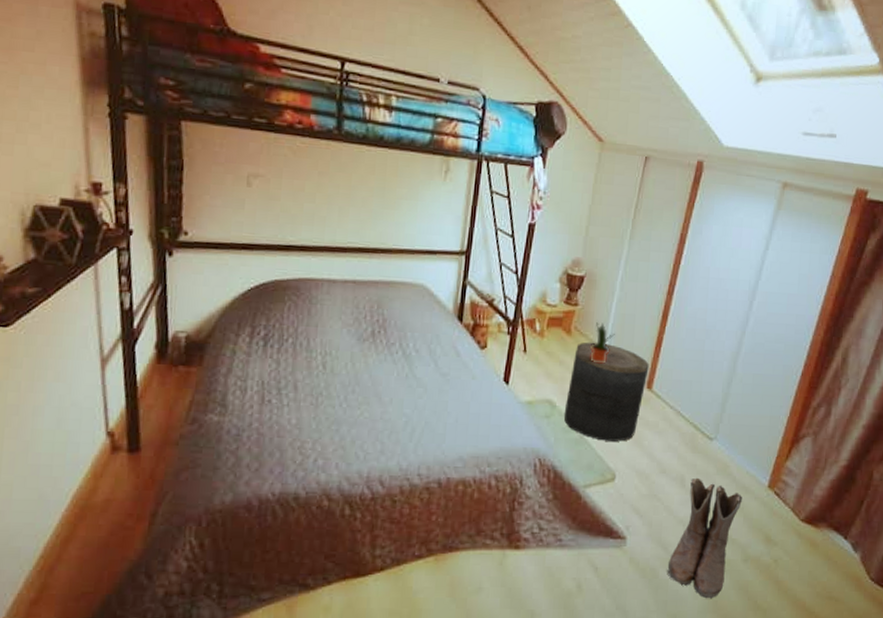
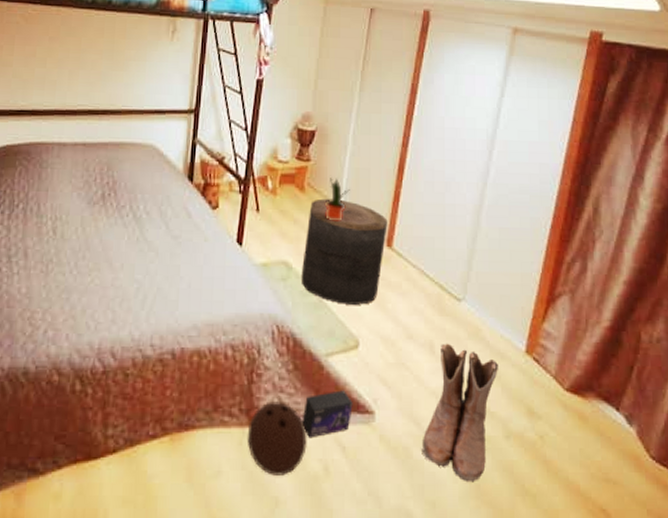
ball: none [507,527,563,592] -> present [247,401,307,476]
box: none [558,518,607,560] -> present [302,390,353,439]

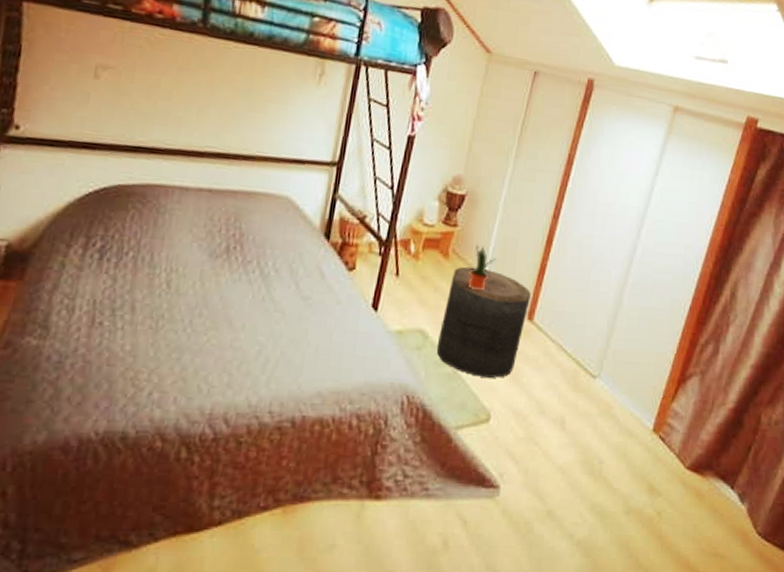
ball: present [247,401,307,476] -> none [365,474,429,549]
box: present [302,390,353,439] -> none [424,464,479,512]
boots: present [422,343,498,483] -> none [543,419,626,557]

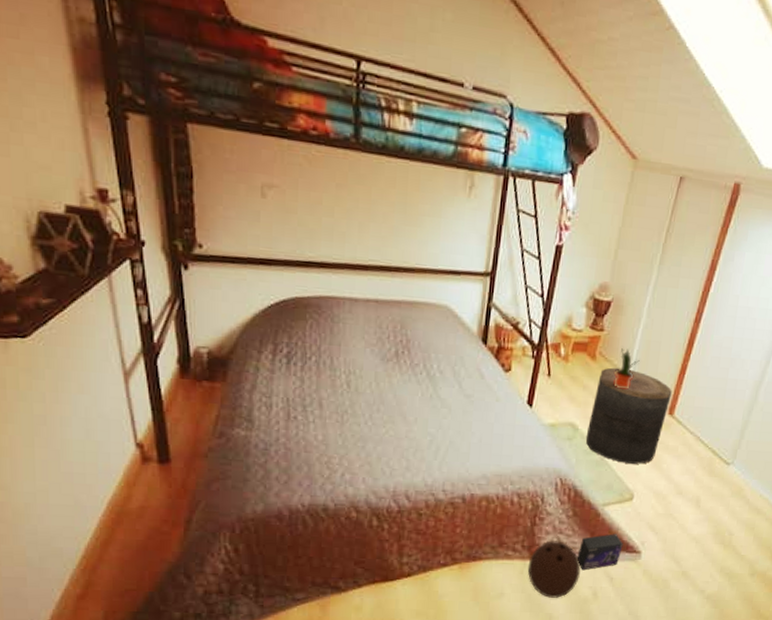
ball: none [365,474,429,549] -> present [527,541,581,598]
box: none [424,464,479,512] -> present [576,534,623,571]

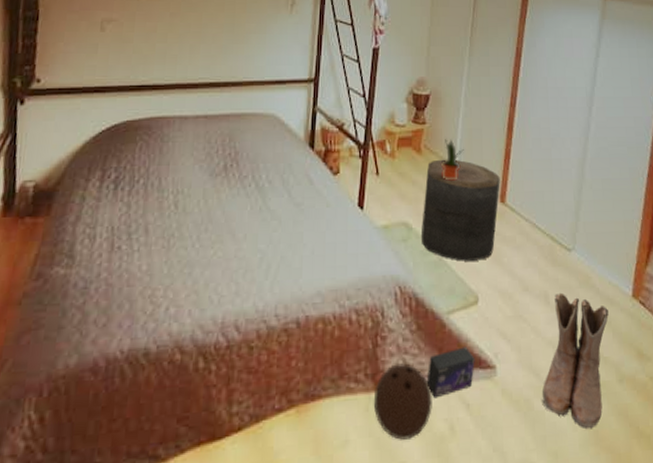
boots: none [678,499,754,608] -> present [542,292,609,429]

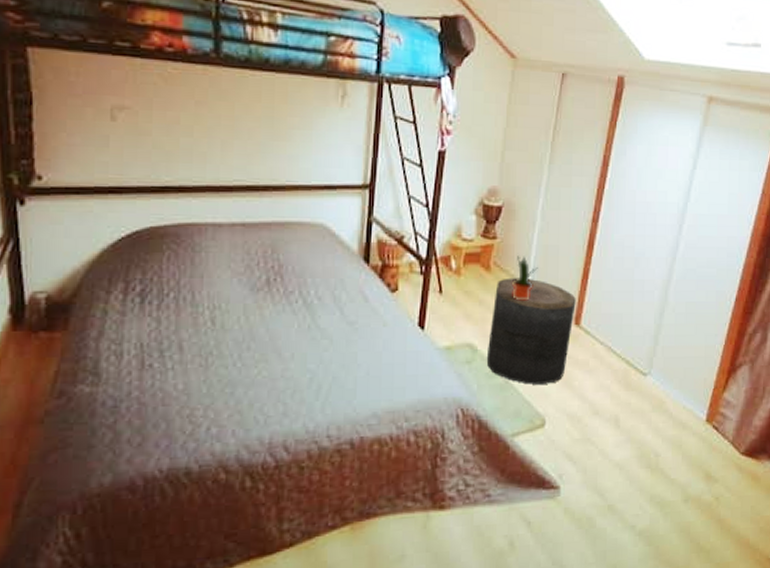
ball: present [373,363,432,440] -> none [431,483,493,555]
box: present [426,347,475,399] -> none [487,468,539,517]
boots: present [542,292,609,429] -> none [605,416,680,545]

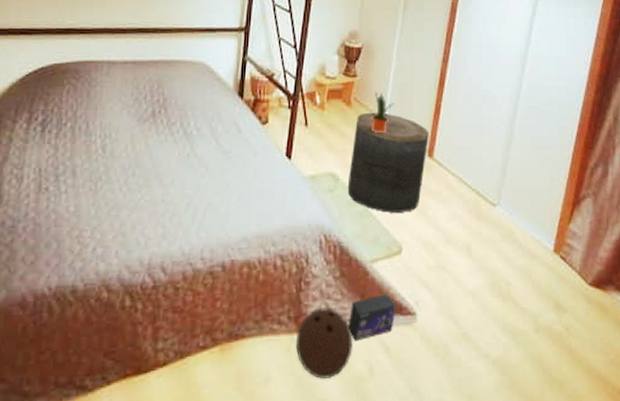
ball: none [431,483,493,555] -> present [295,308,353,379]
box: none [487,468,539,517] -> present [348,294,396,342]

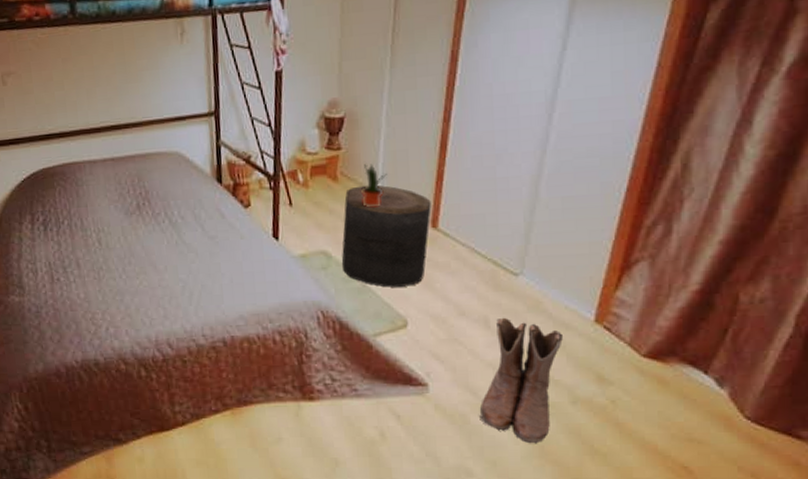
ball: present [295,308,353,379] -> none [302,378,362,441]
box: present [348,294,396,342] -> none [354,366,405,409]
boots: none [459,245,529,374] -> present [479,317,563,444]

